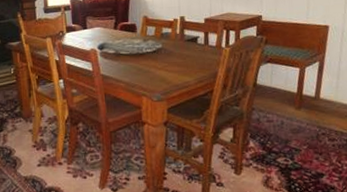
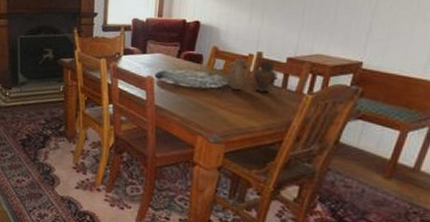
vase: none [159,22,200,52] -> present [226,59,278,93]

